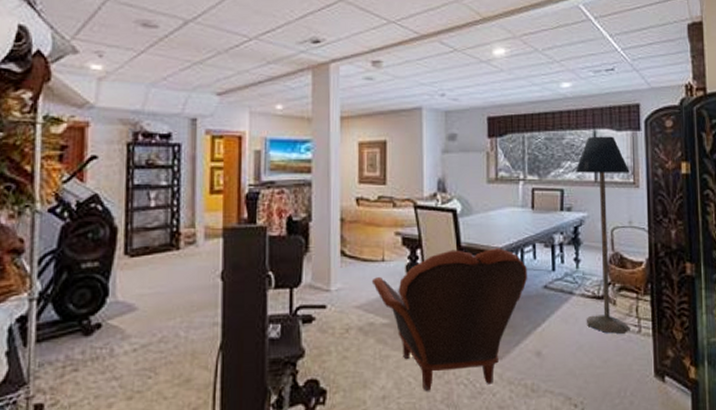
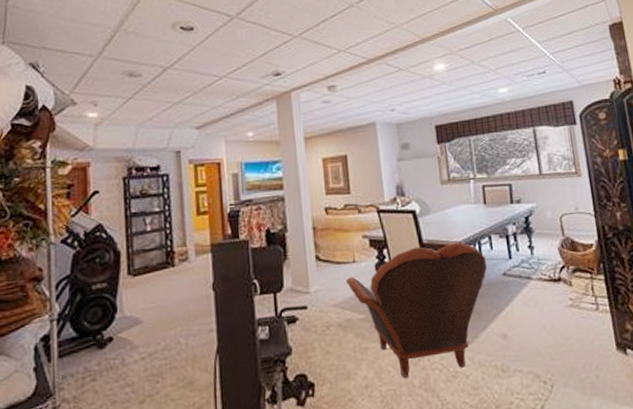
floor lamp: present [576,136,630,335] -> none [520,132,588,313]

